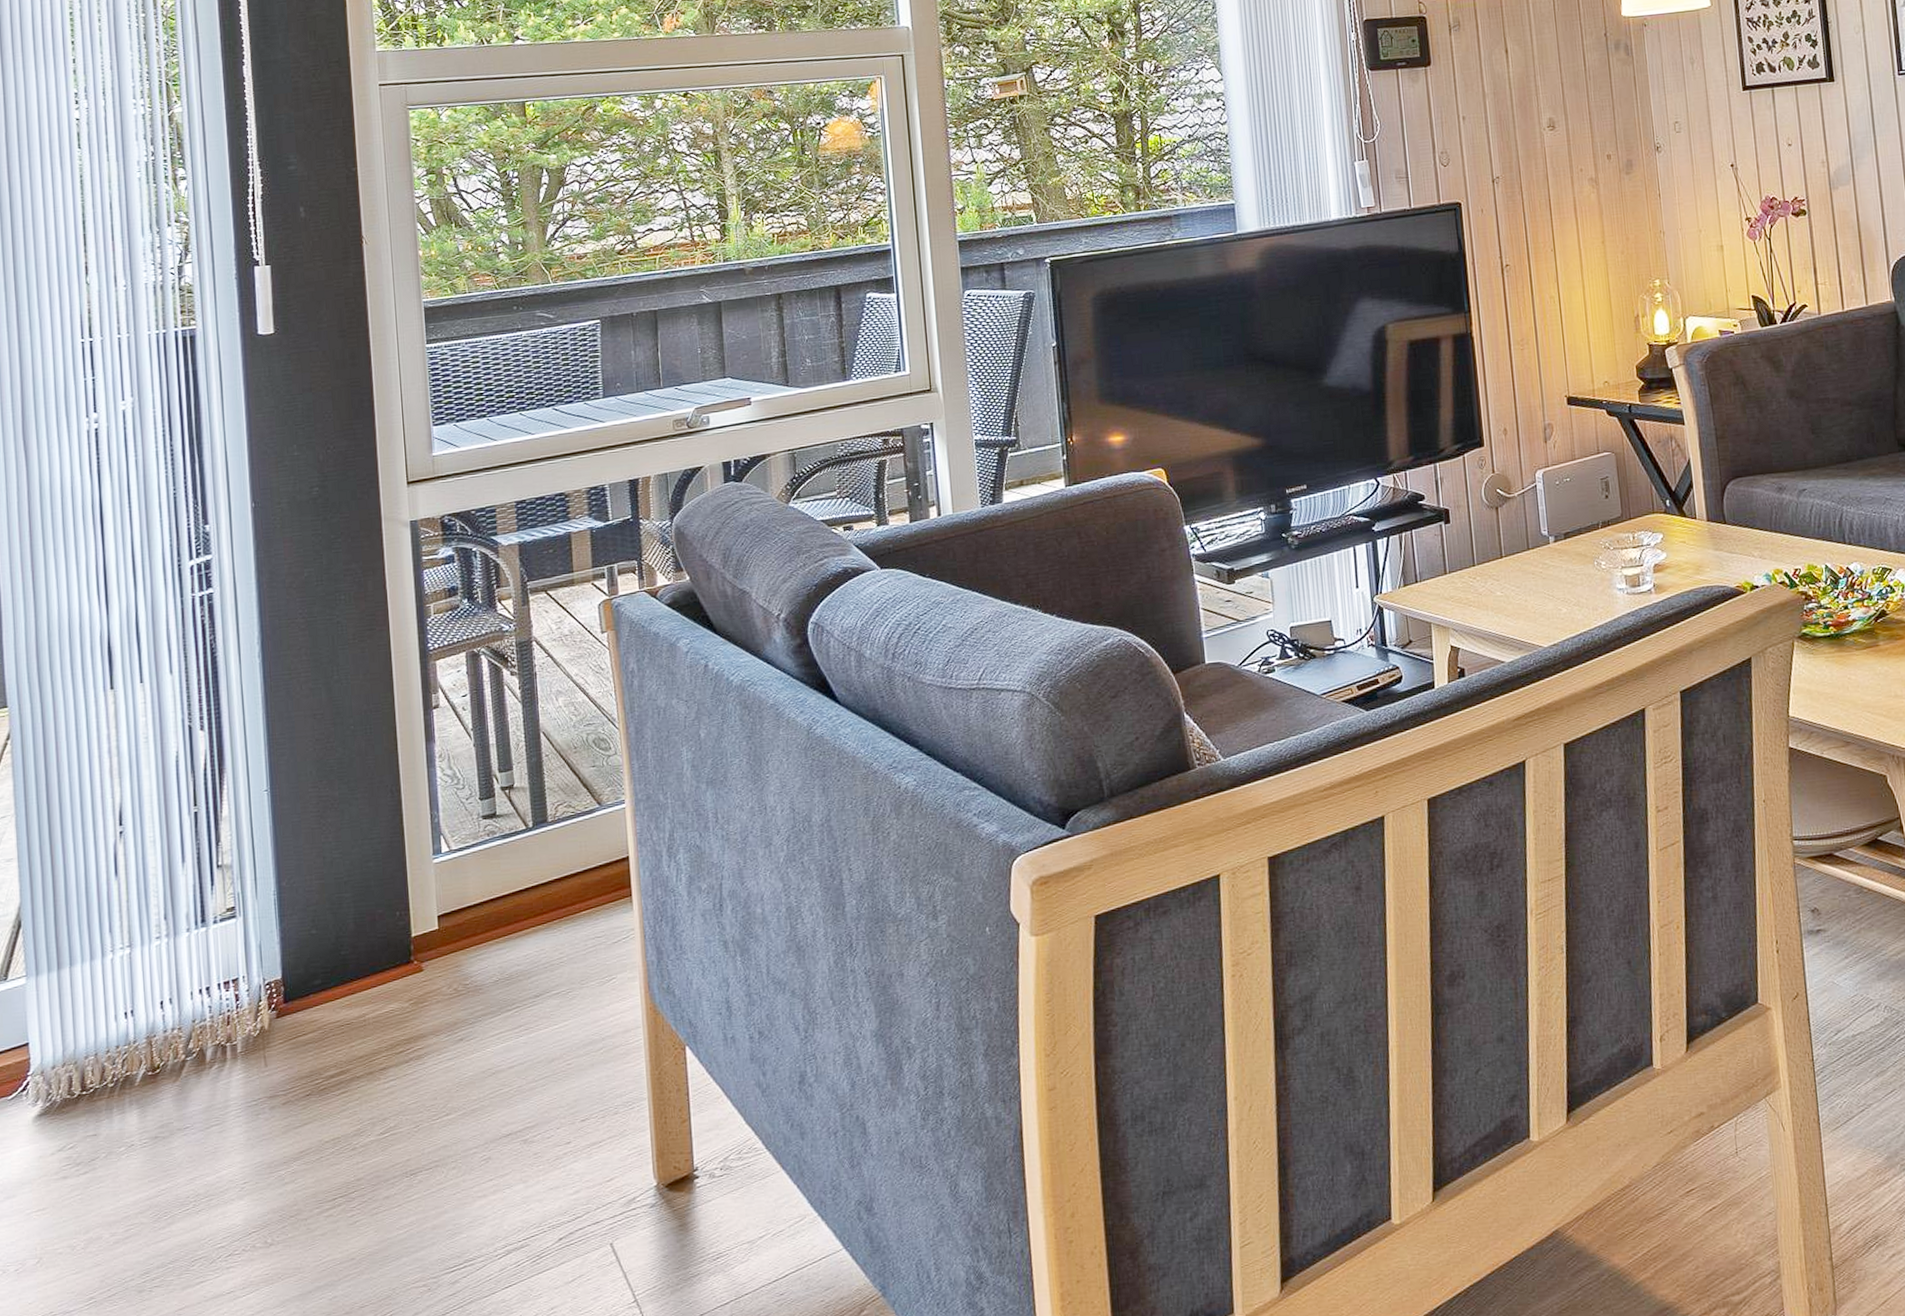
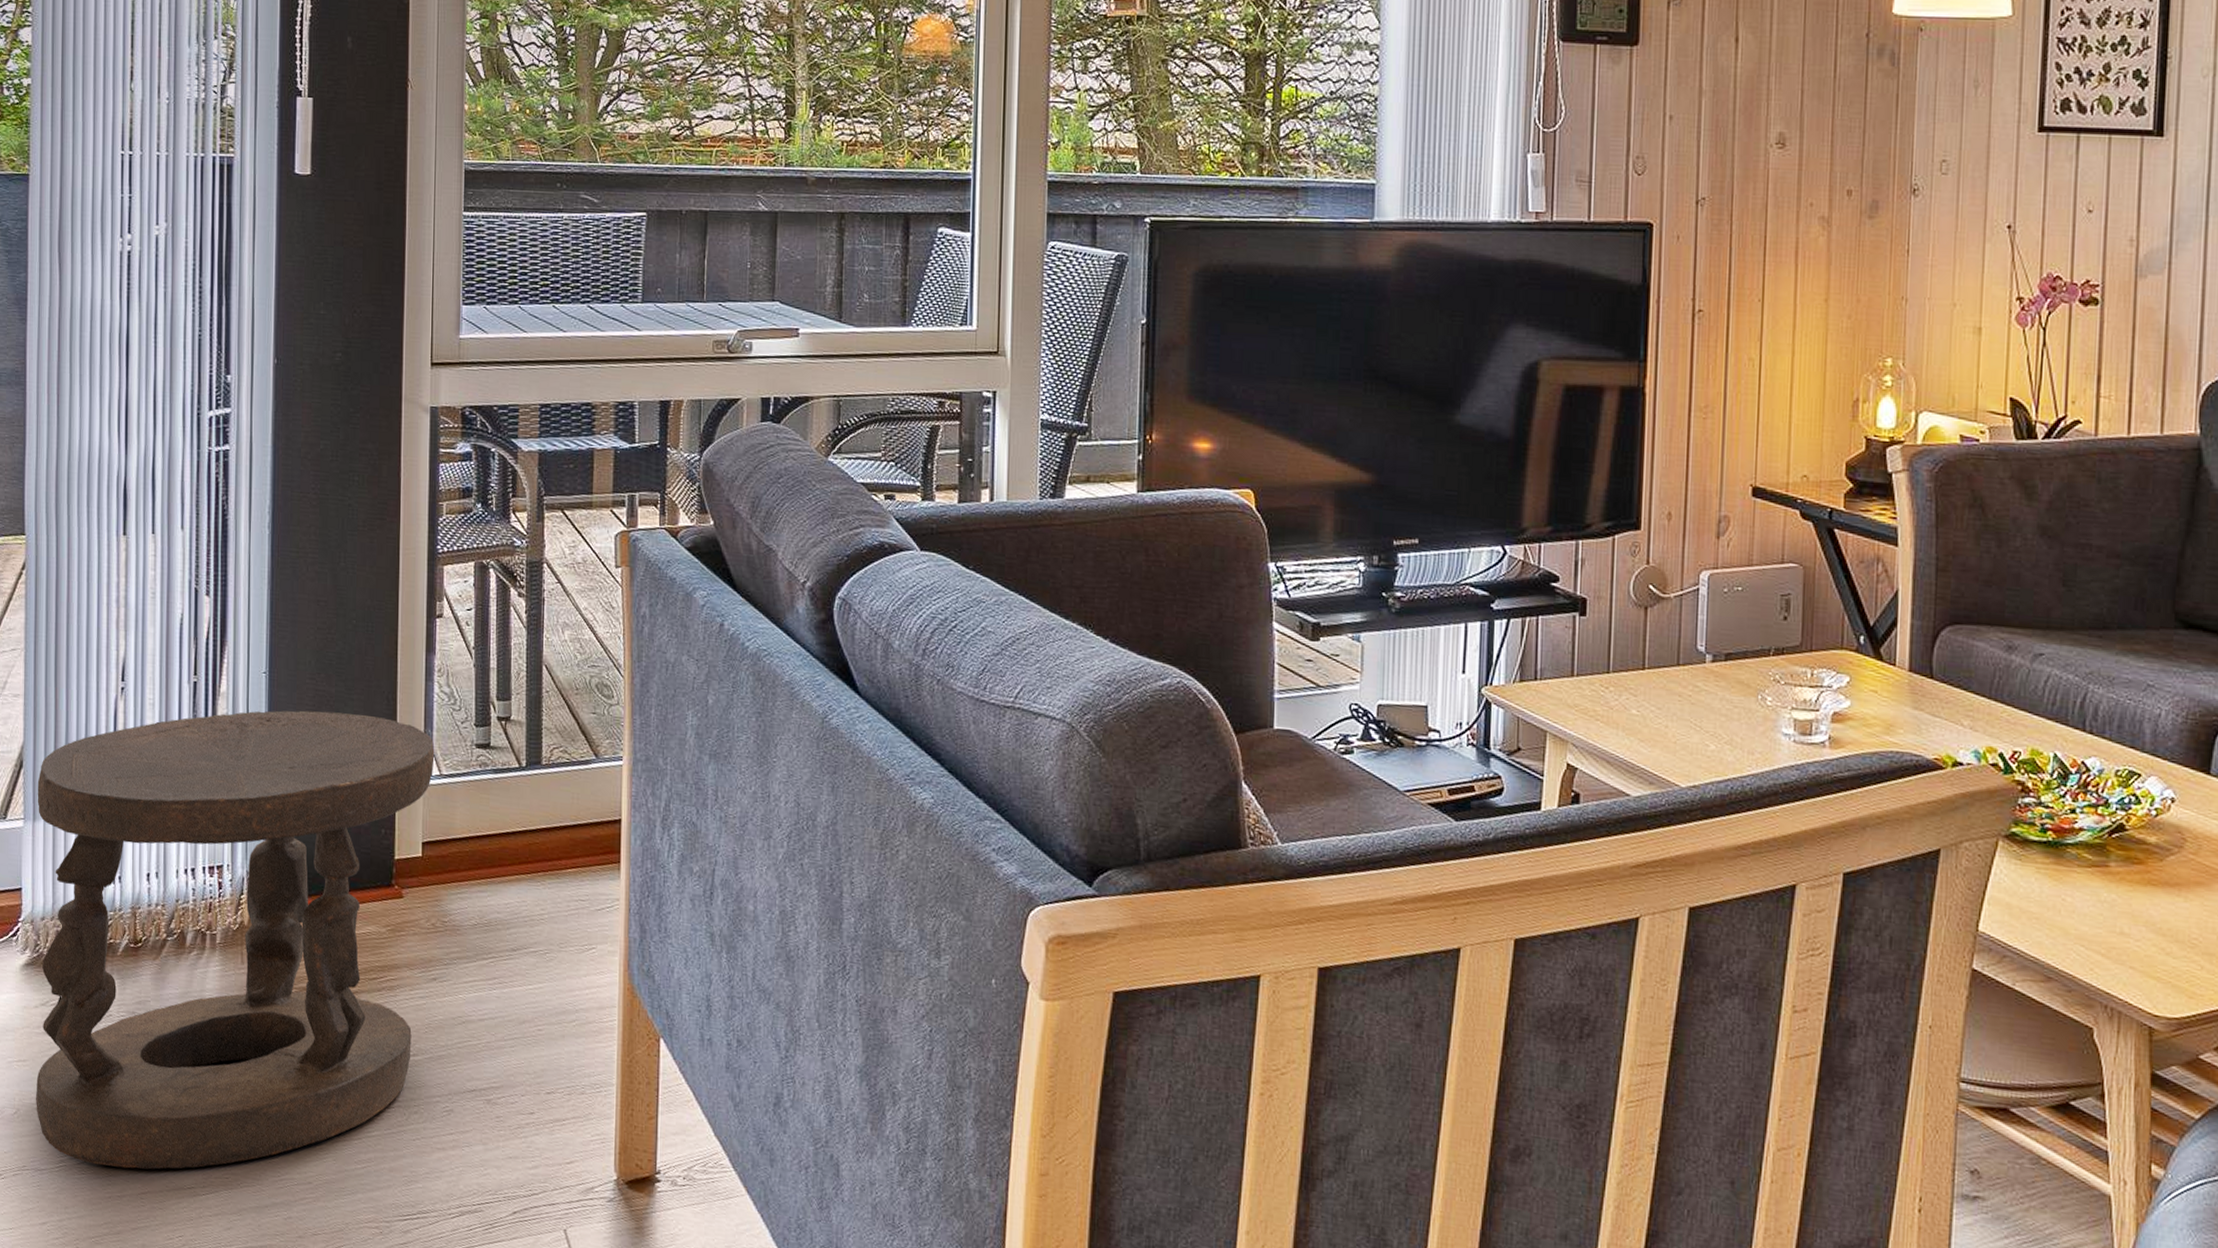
stool: none [38,809,445,1294] -> present [35,710,435,1170]

